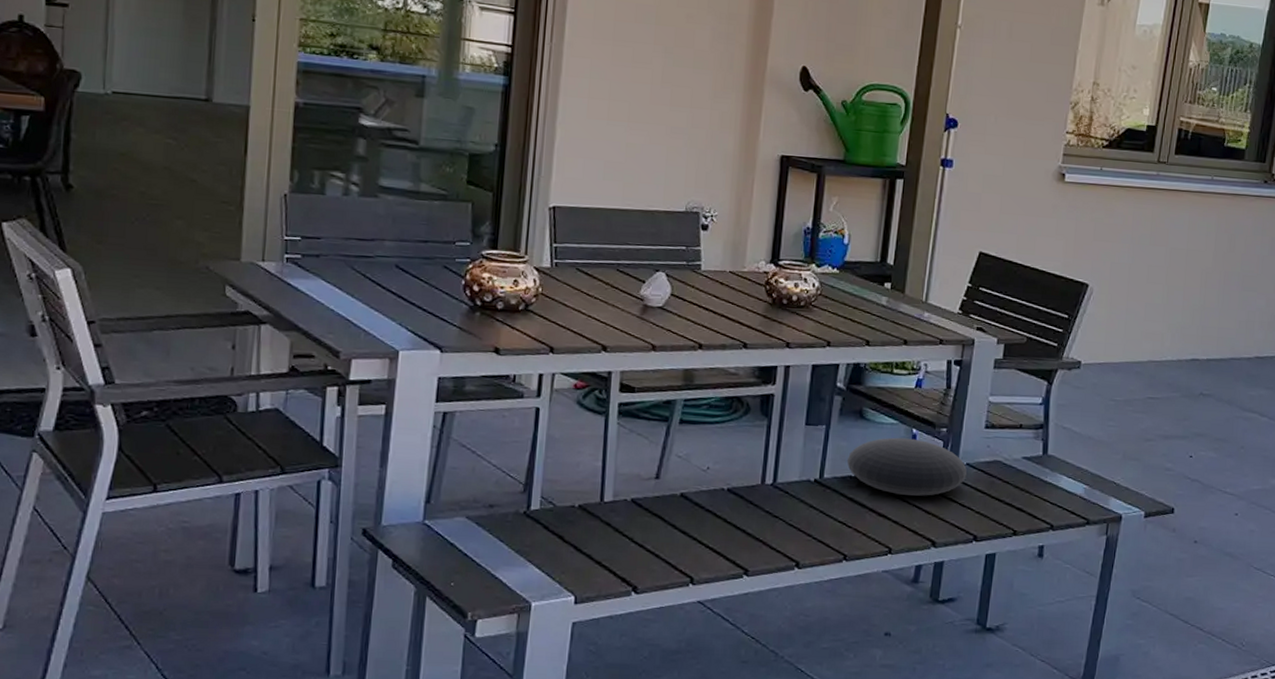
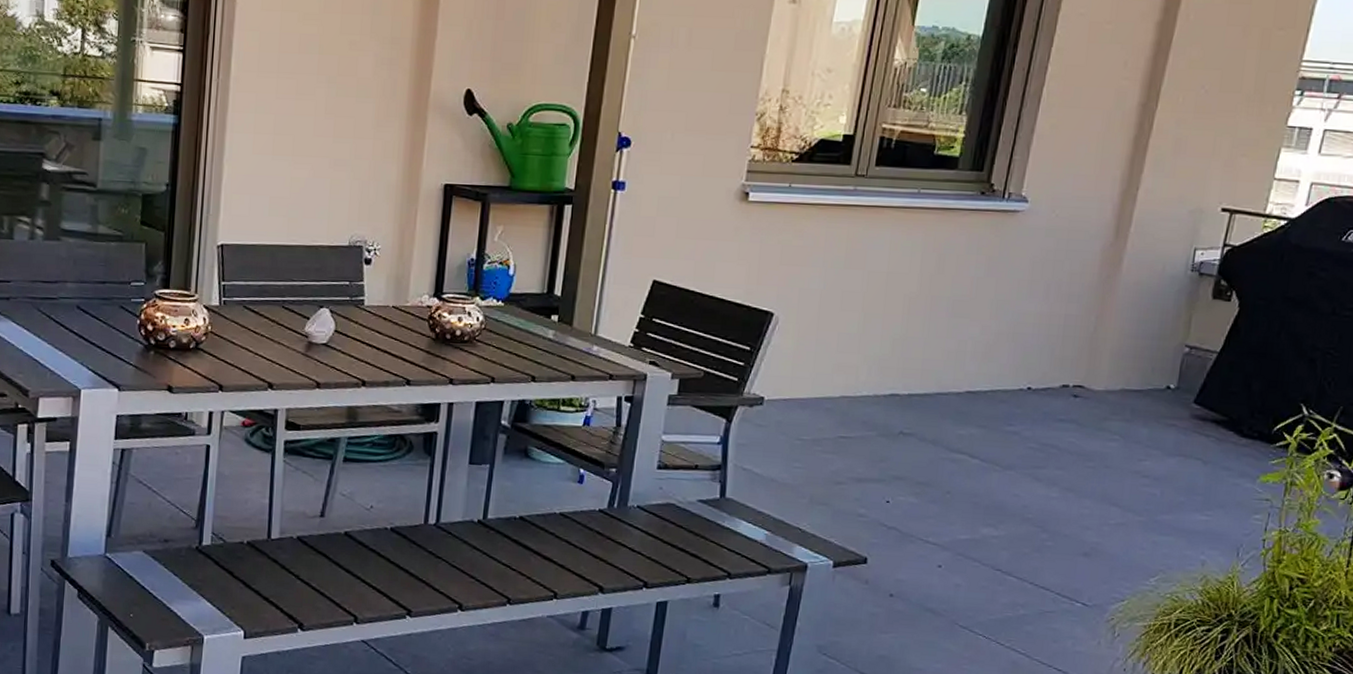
cushion: present [846,437,967,496] -> none [511,477,637,540]

